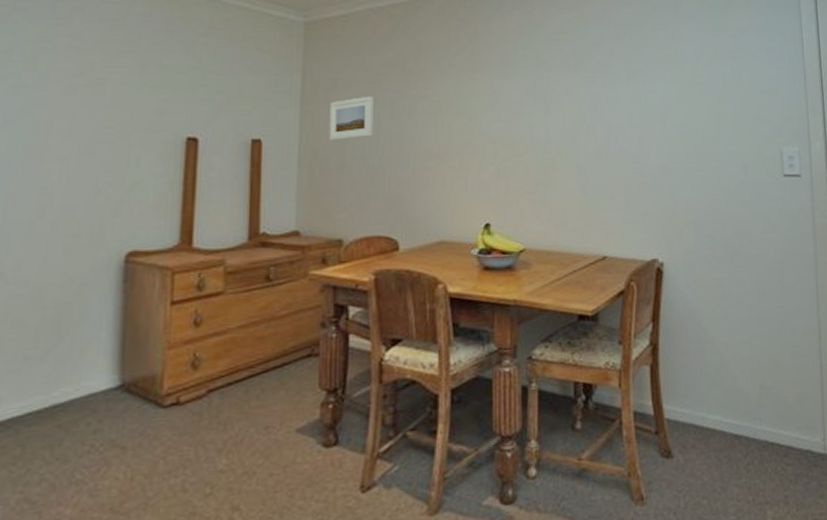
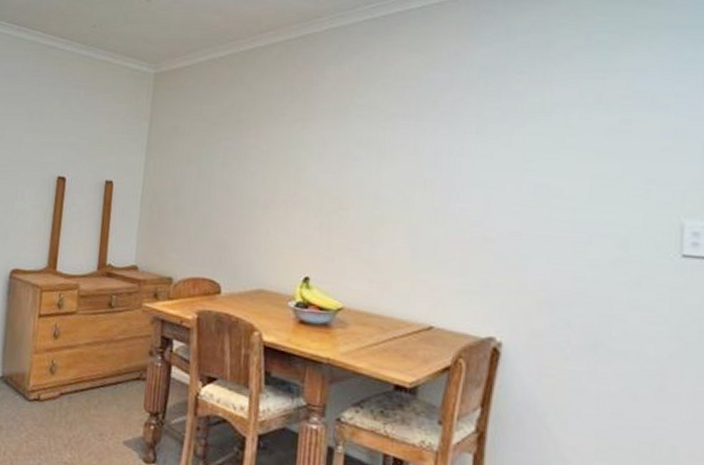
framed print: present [329,96,374,141] -> none [167,143,209,186]

